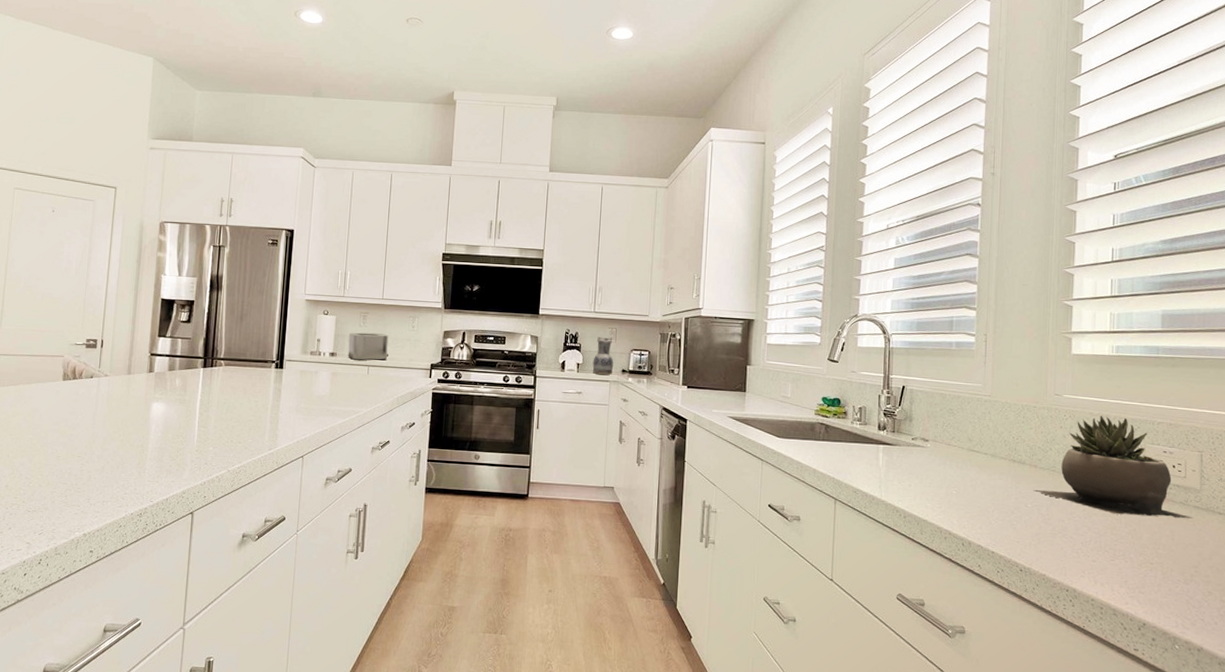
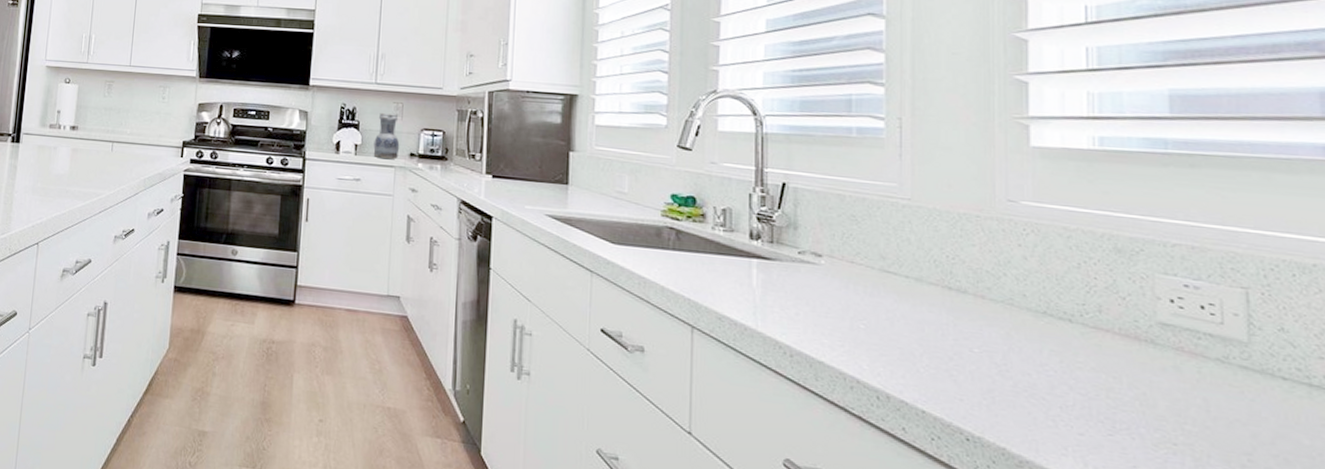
toaster: present [348,332,389,361] -> none [90,103,136,137]
succulent plant: present [1033,416,1194,518] -> none [981,231,1240,383]

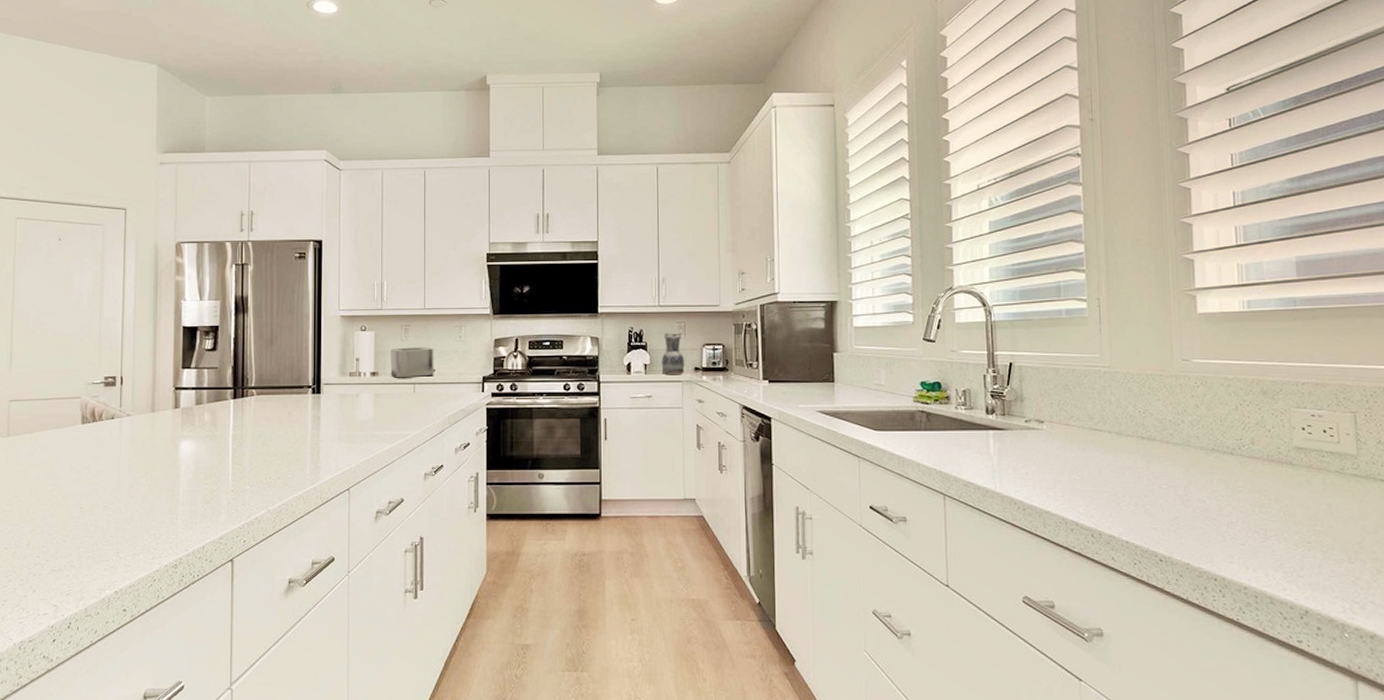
toaster: none [90,103,136,137] -> present [390,346,435,379]

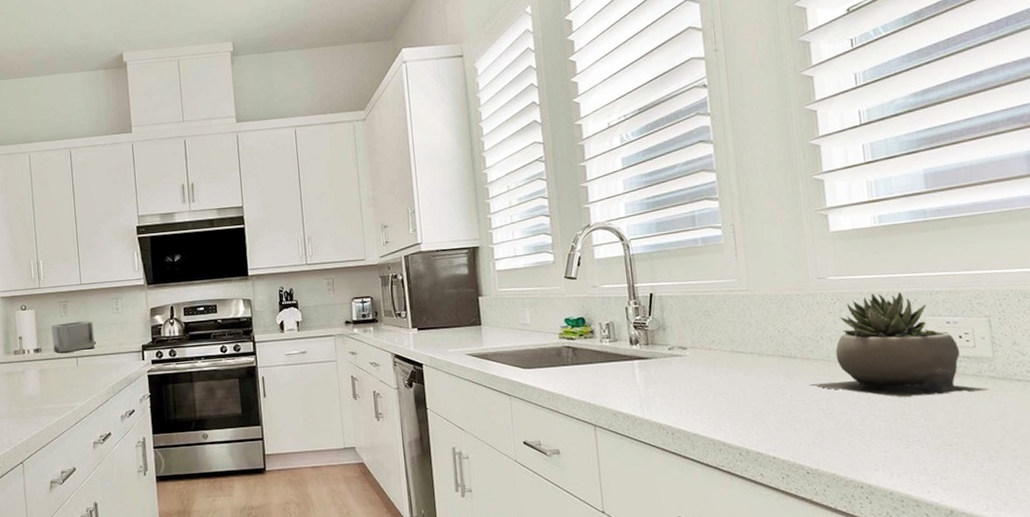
ceramic jug: present [661,333,685,375] -> none [312,289,336,331]
succulent plant: none [1167,380,1352,490] -> present [809,291,990,398]

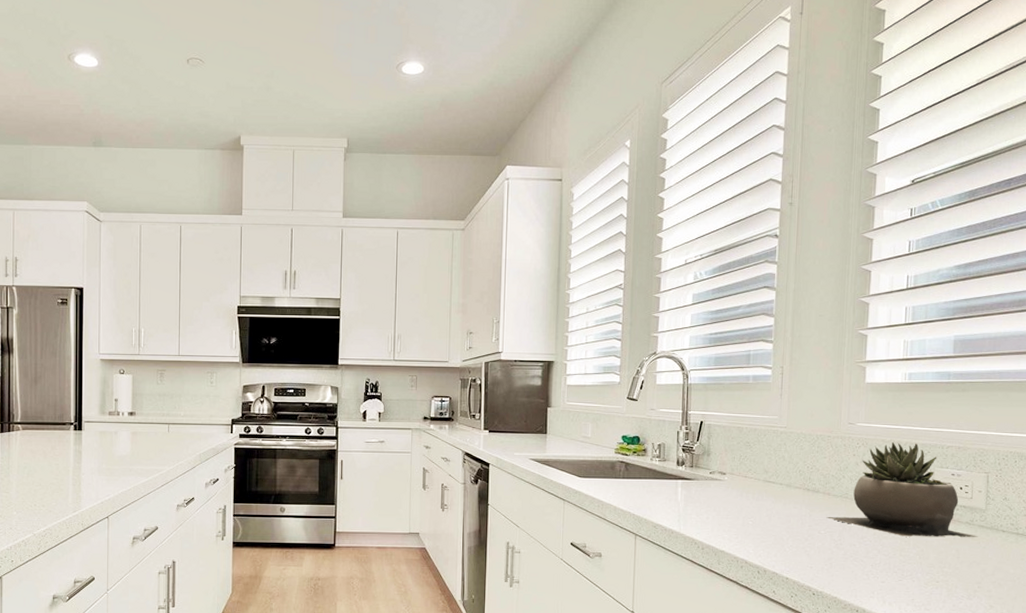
toaster: present [51,320,96,354] -> none [147,390,188,420]

